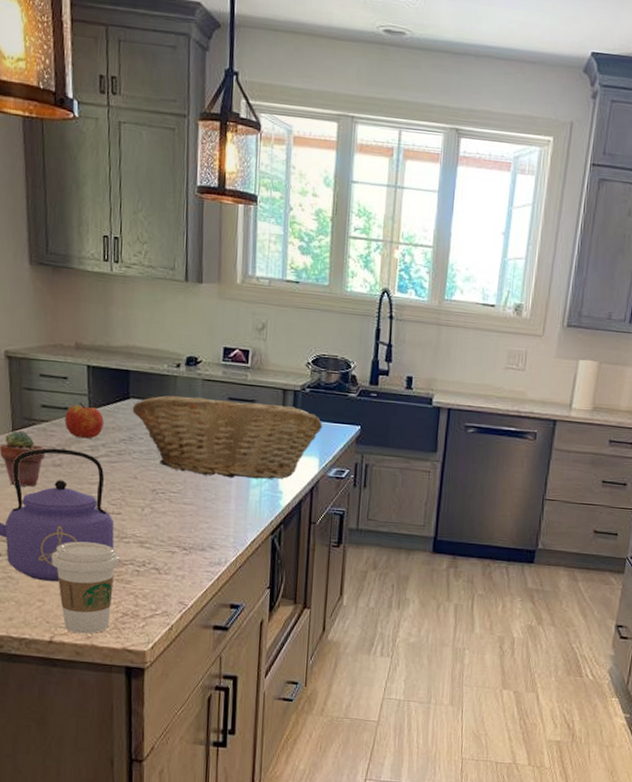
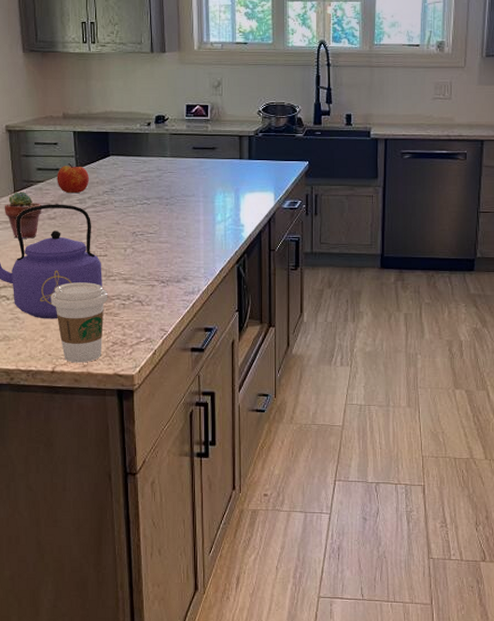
fruit basket: present [132,395,323,479] -> none [112,149,276,217]

